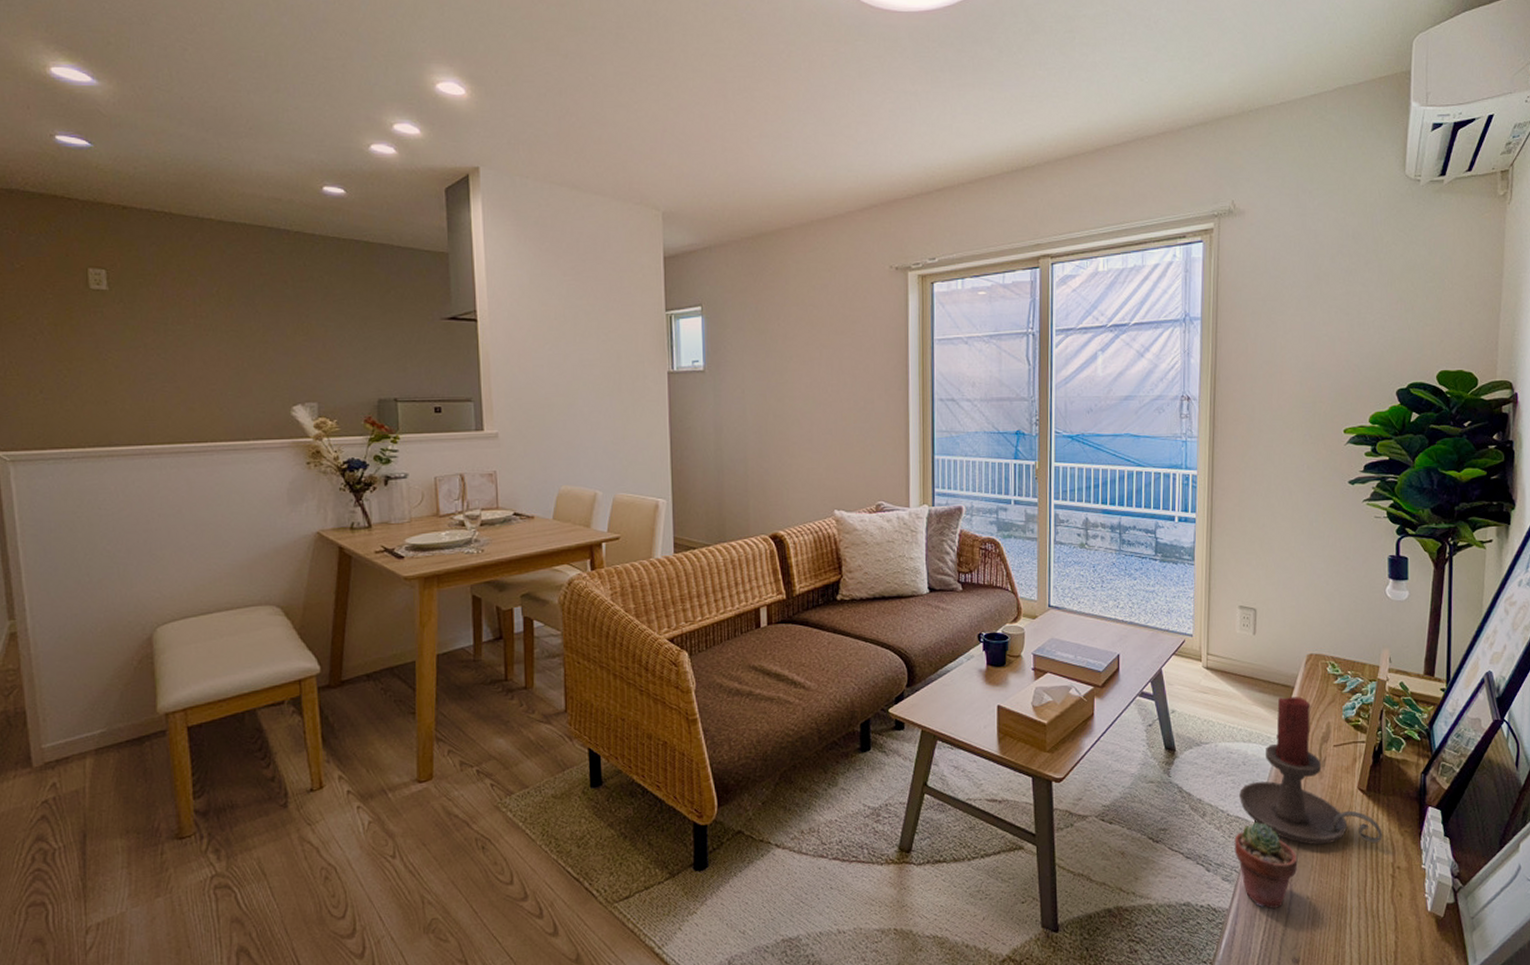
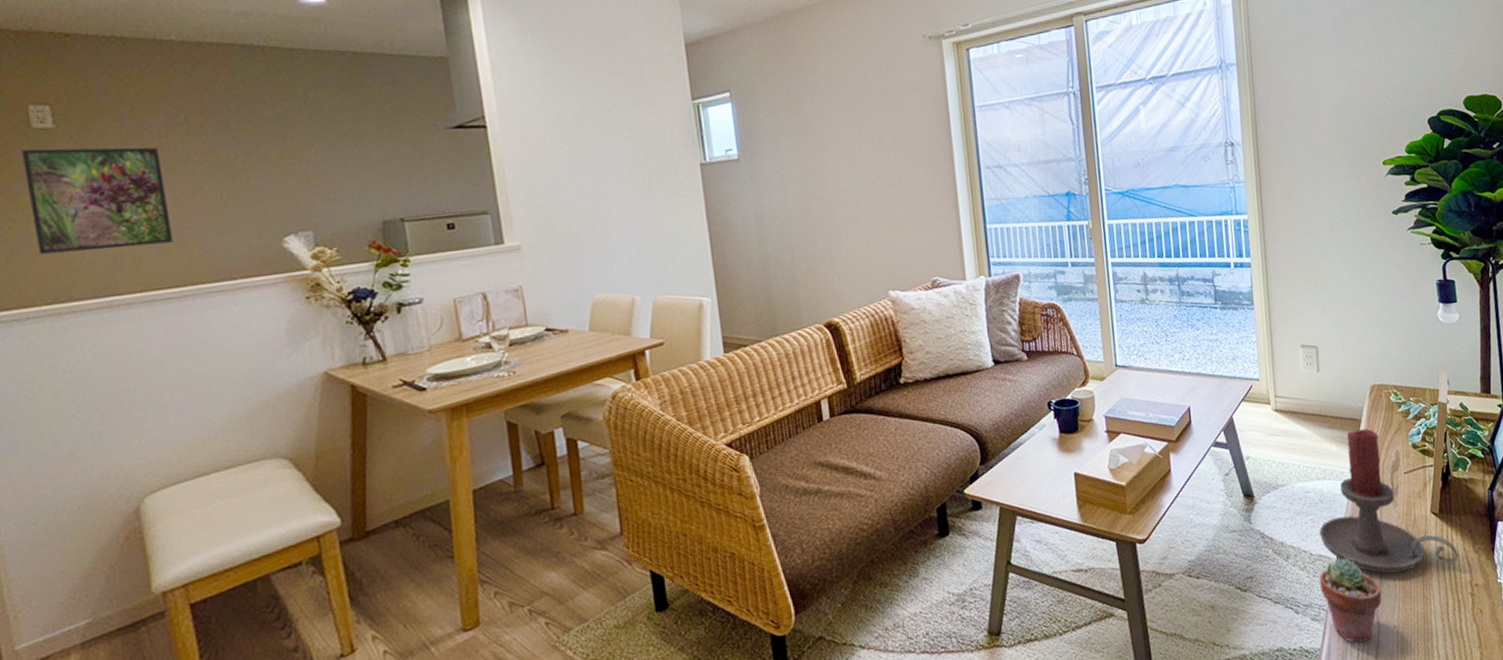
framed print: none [80,307,199,403] -> present [22,147,173,255]

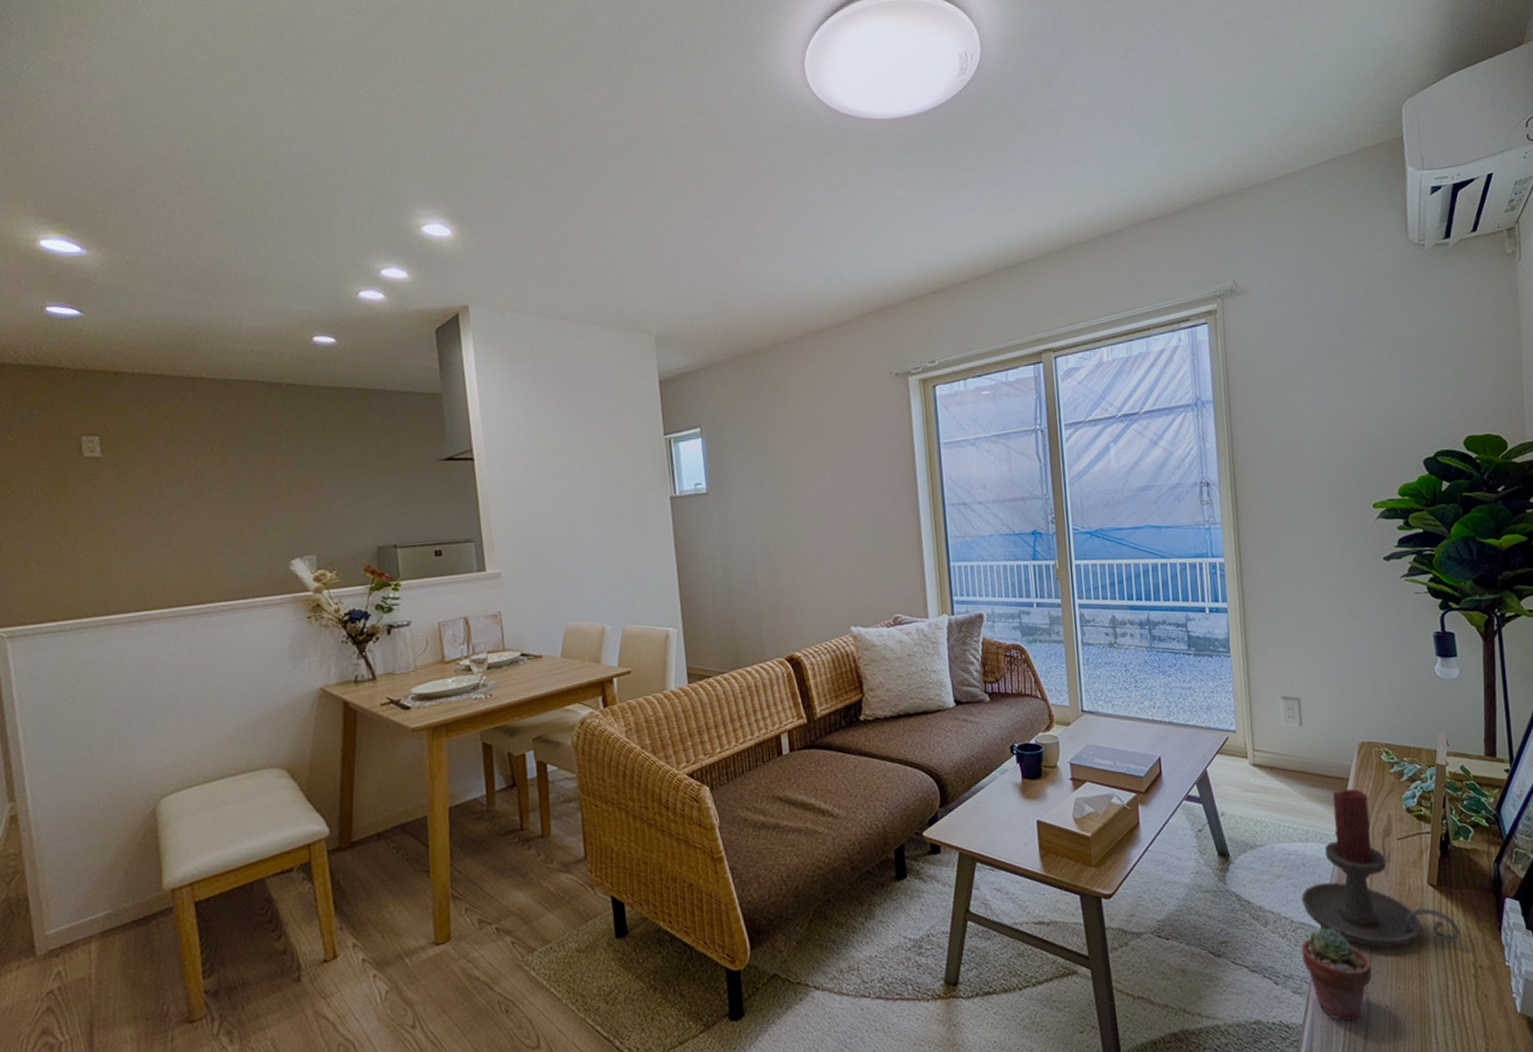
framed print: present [22,147,173,255] -> none [74,475,196,572]

